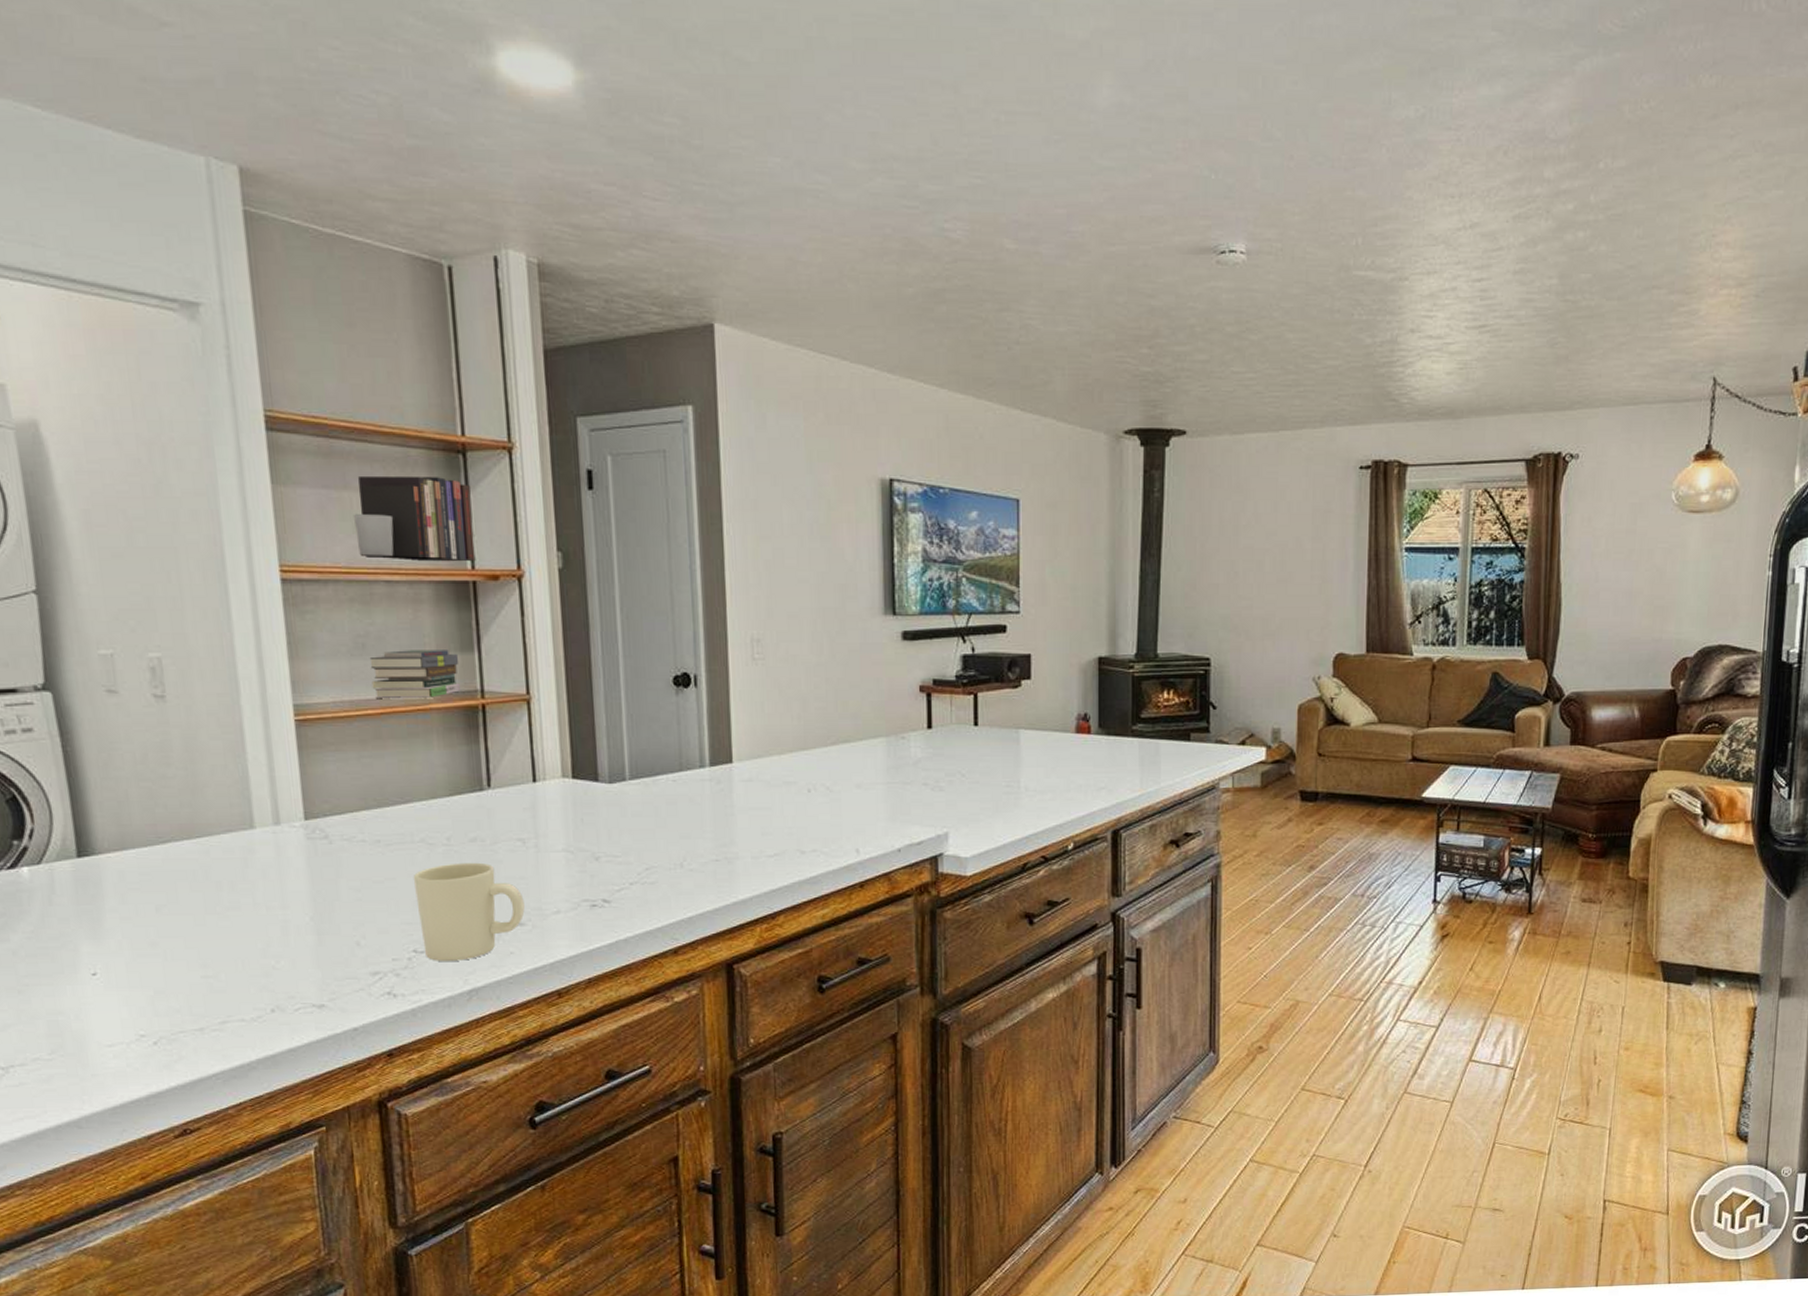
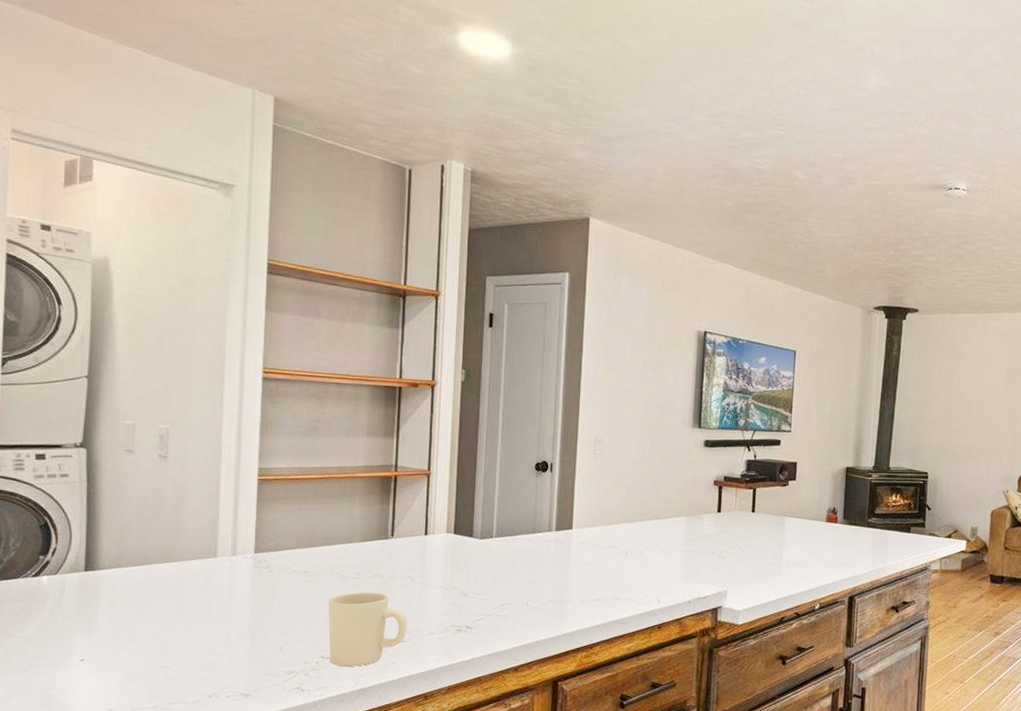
candle holder: present [354,514,394,558] -> none [320,335,349,367]
books: present [358,477,476,561] -> none [325,309,405,372]
books: present [369,650,460,698] -> none [317,433,382,469]

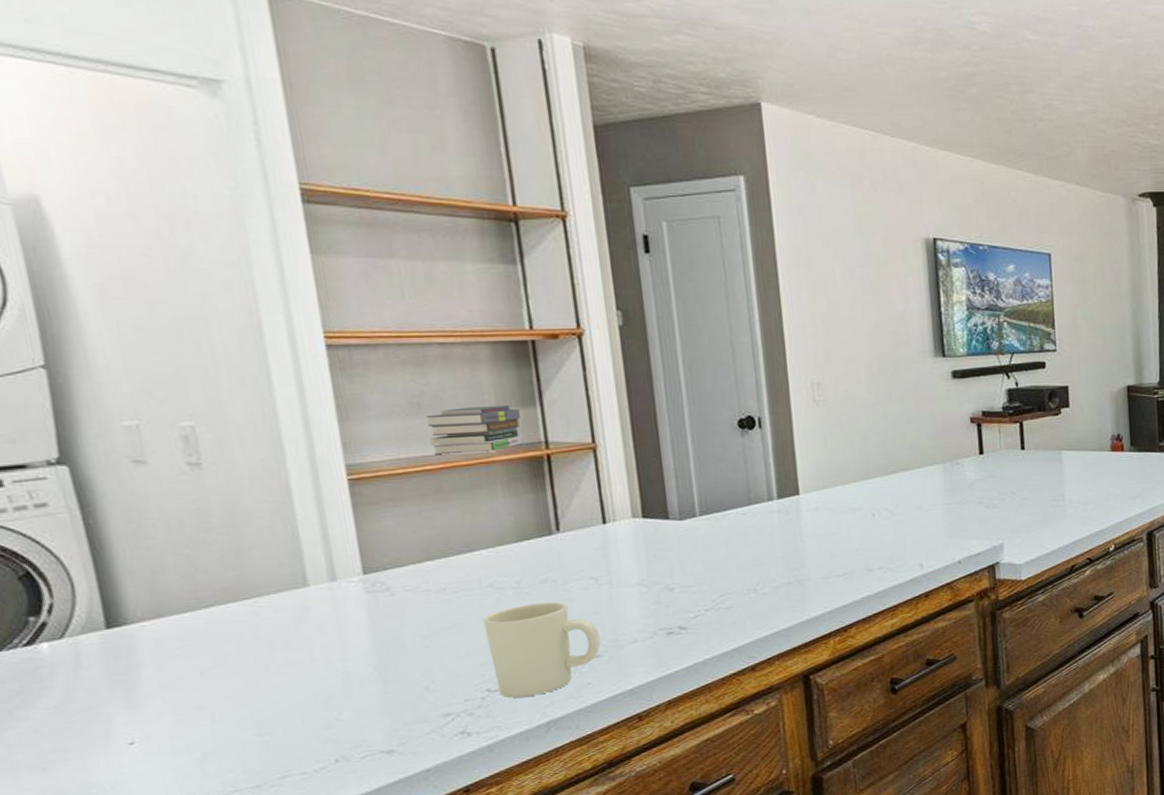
books: none [317,433,382,469] -> present [426,405,524,454]

